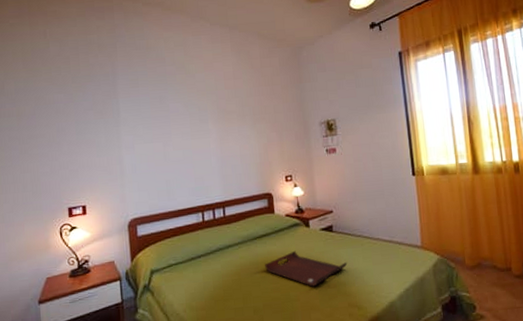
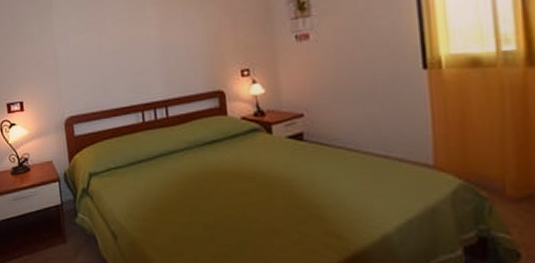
serving tray: present [265,250,348,287] -> none [216,161,323,207]

